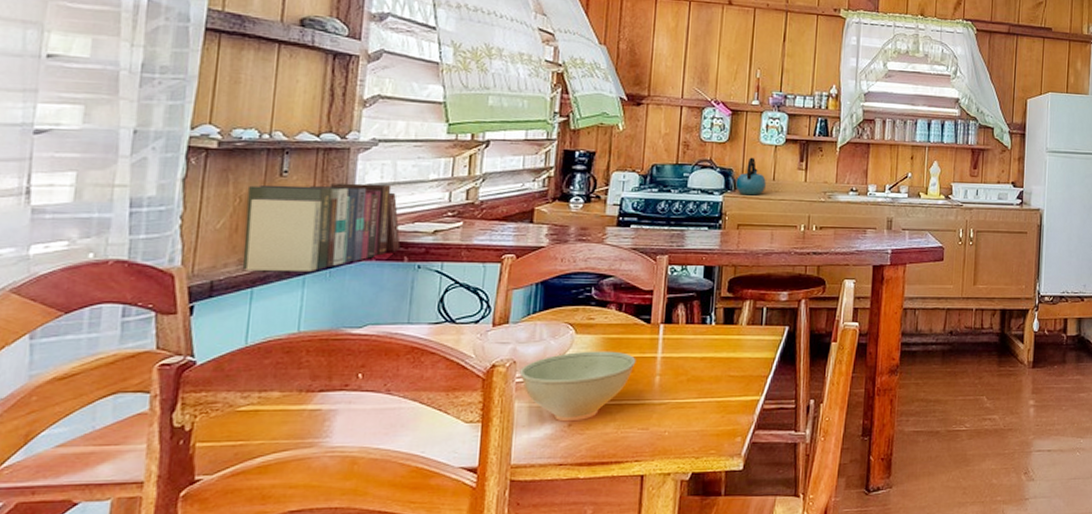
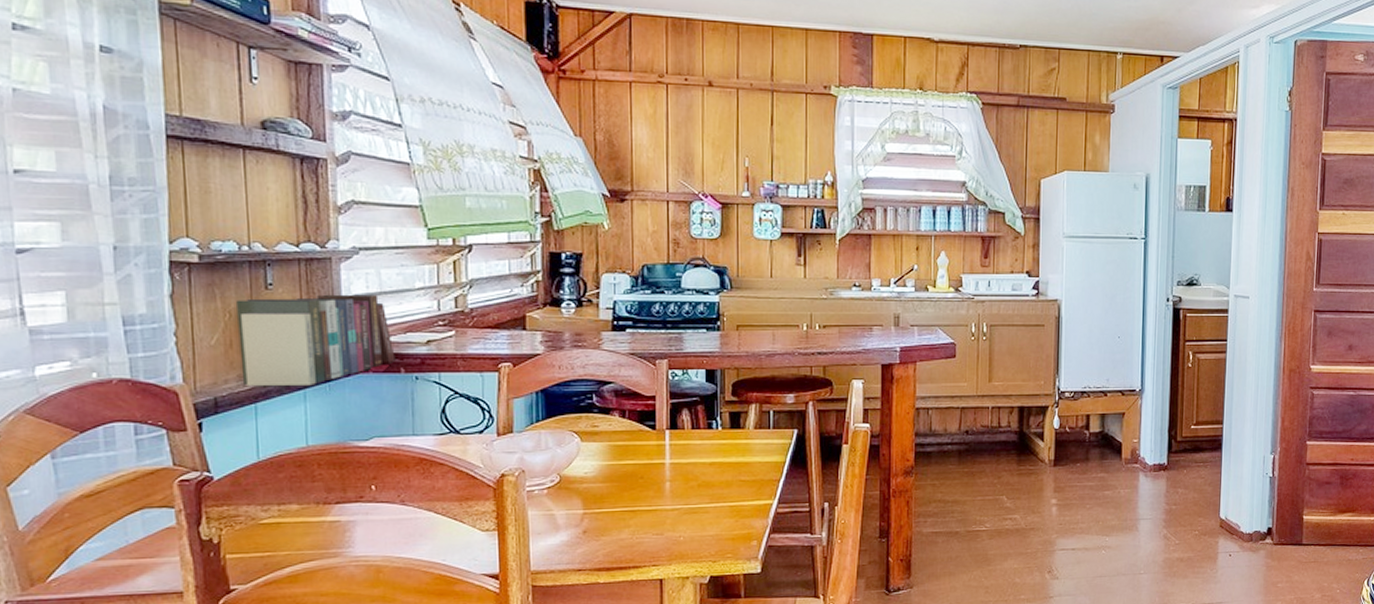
bowl: present [519,351,636,422] -> none [529,458,645,529]
kettle: present [735,157,767,196] -> none [731,254,765,294]

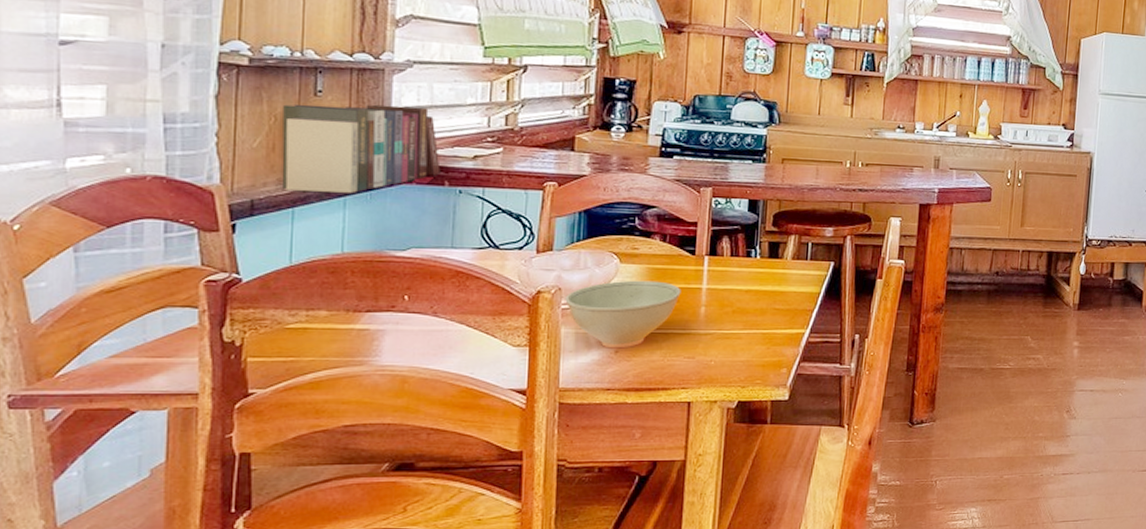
bowl: none [529,458,645,529] -> present [565,280,681,349]

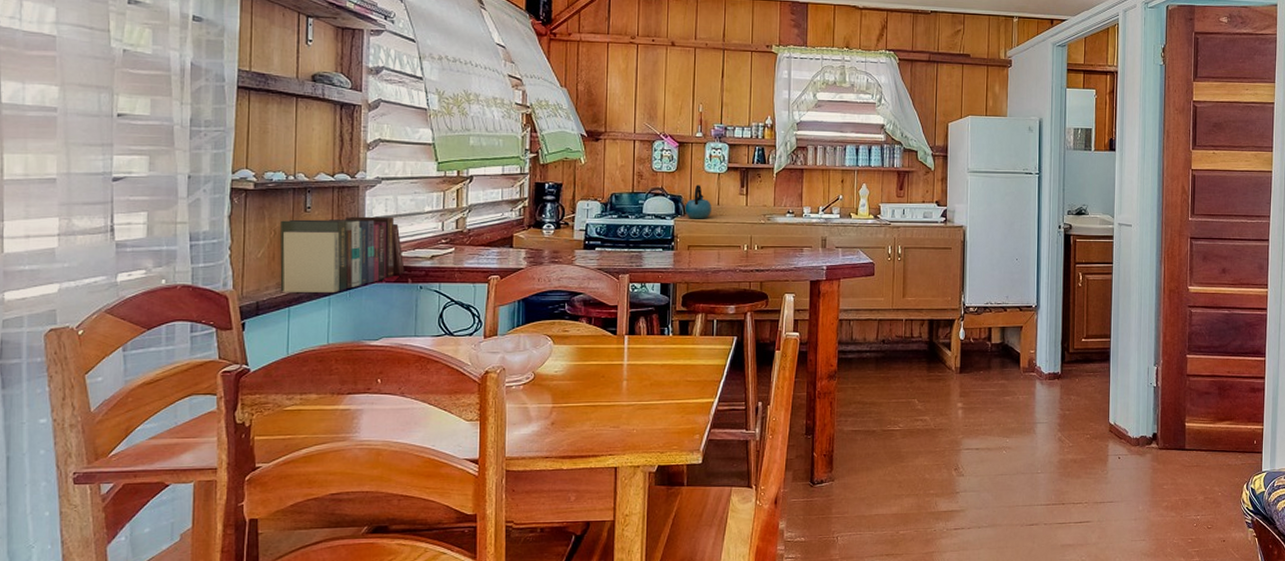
bowl: present [565,280,681,349] -> none [508,359,606,421]
kettle: none [780,91,812,130] -> present [685,185,713,219]

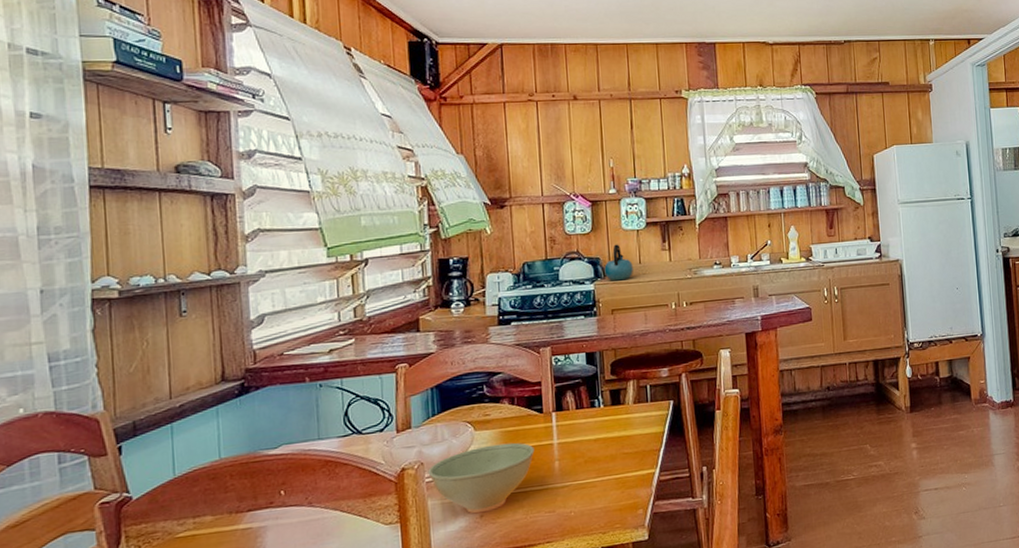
books: present [280,216,405,292] -> none [153,312,301,408]
bowl: none [508,359,606,421] -> present [428,442,535,514]

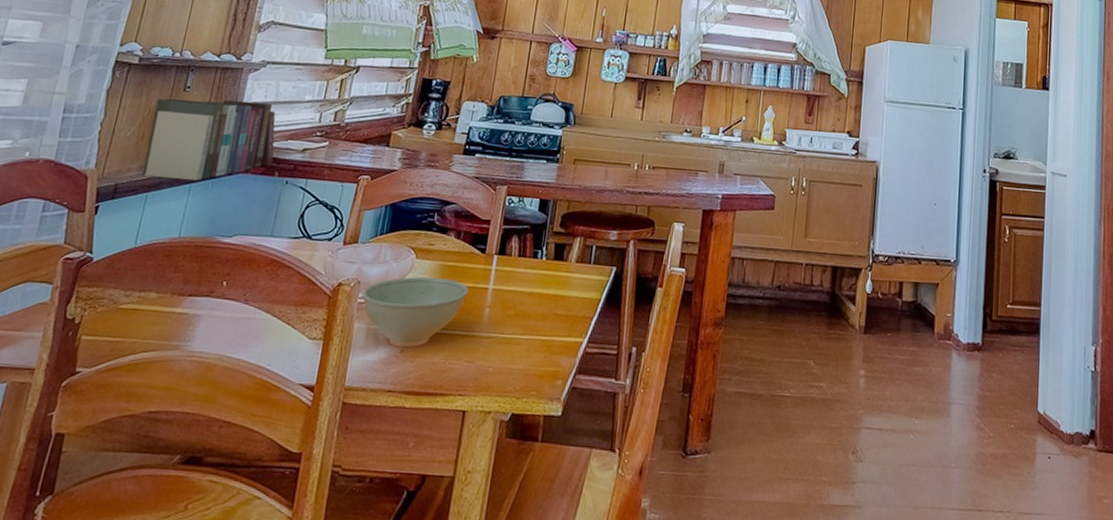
books: none [153,312,301,408] -> present [142,98,276,181]
kettle: present [604,244,634,281] -> none [575,93,605,132]

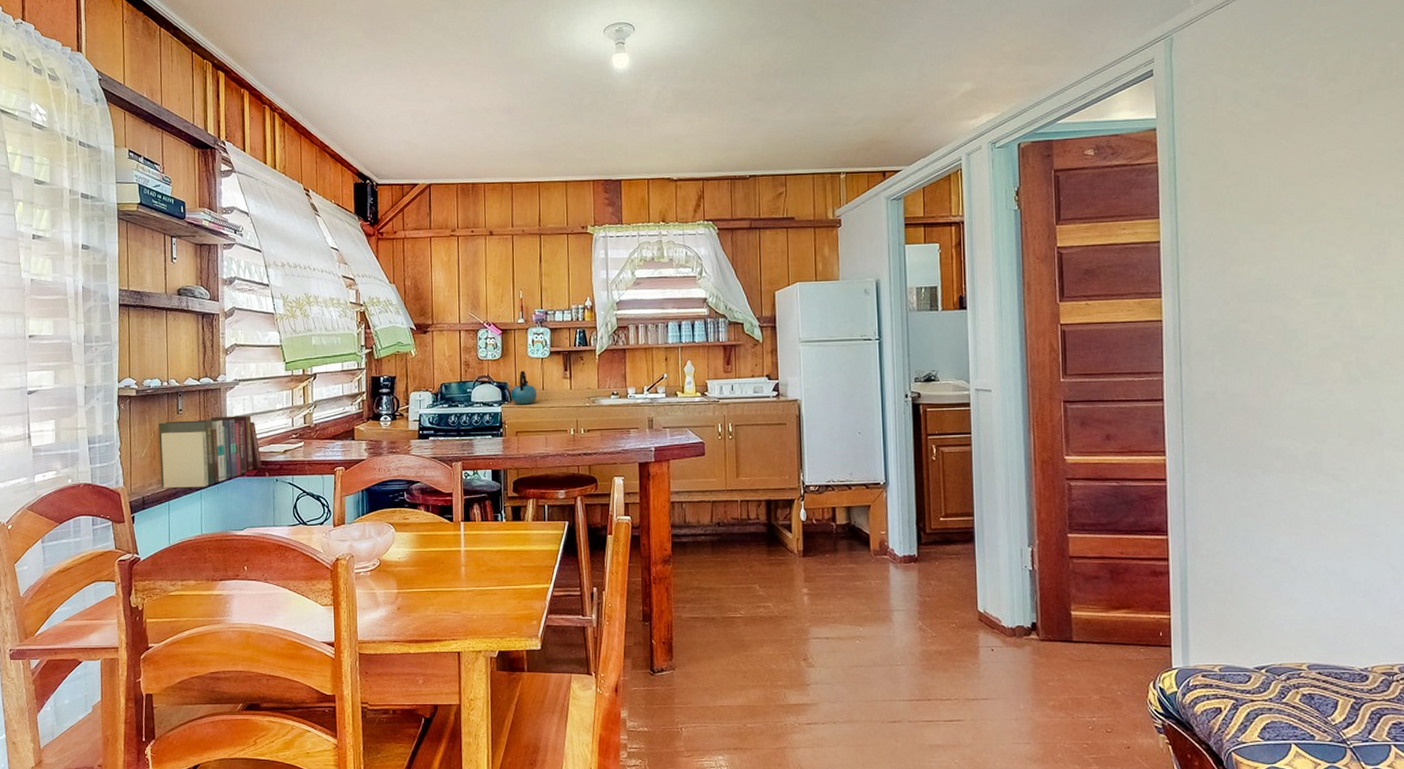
bowl: present [362,276,469,348] -> none [357,546,445,606]
kettle: none [575,93,605,132] -> present [511,370,538,405]

